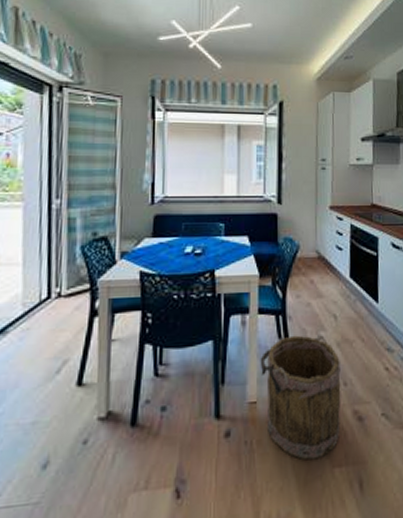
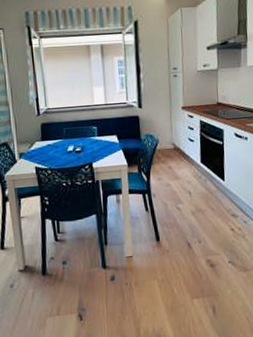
bucket: present [260,335,341,460] -> none [132,207,197,294]

